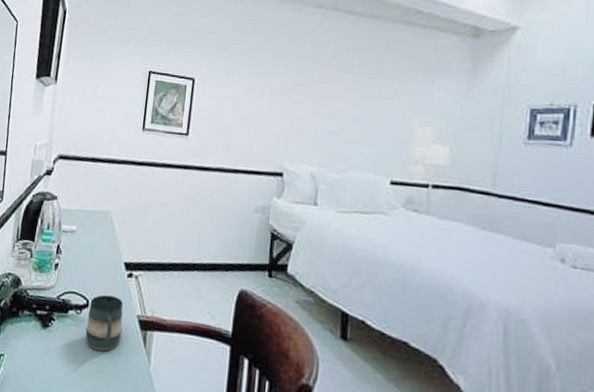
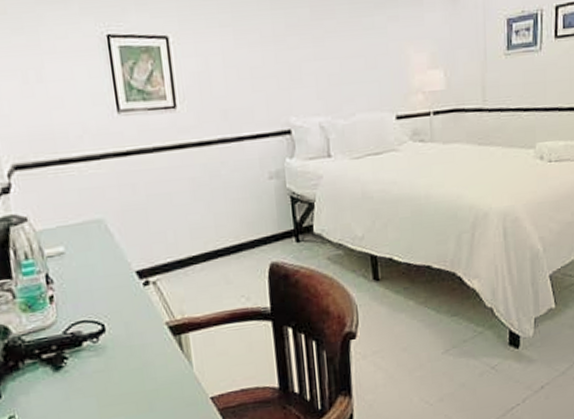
mug: present [85,295,124,352] -> none [106,310,154,374]

